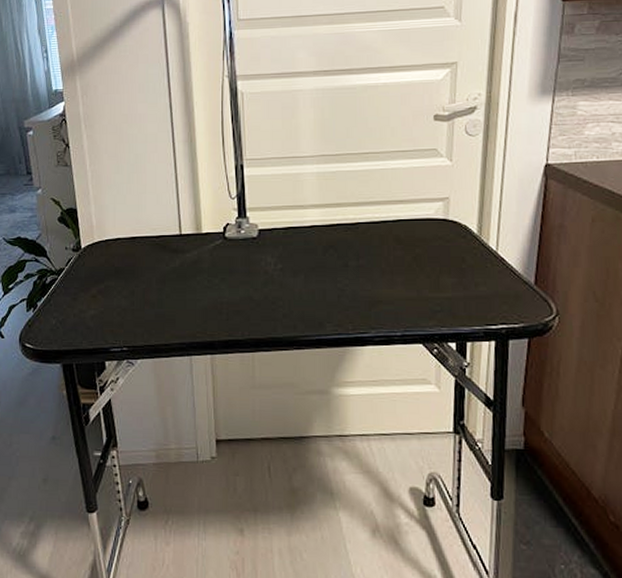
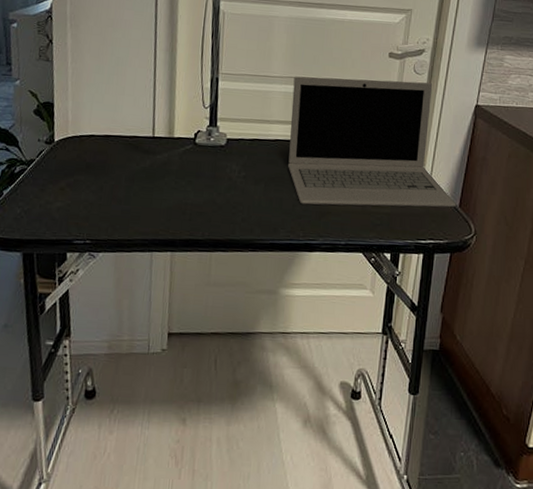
laptop: none [326,143,531,295] -> present [288,76,456,208]

